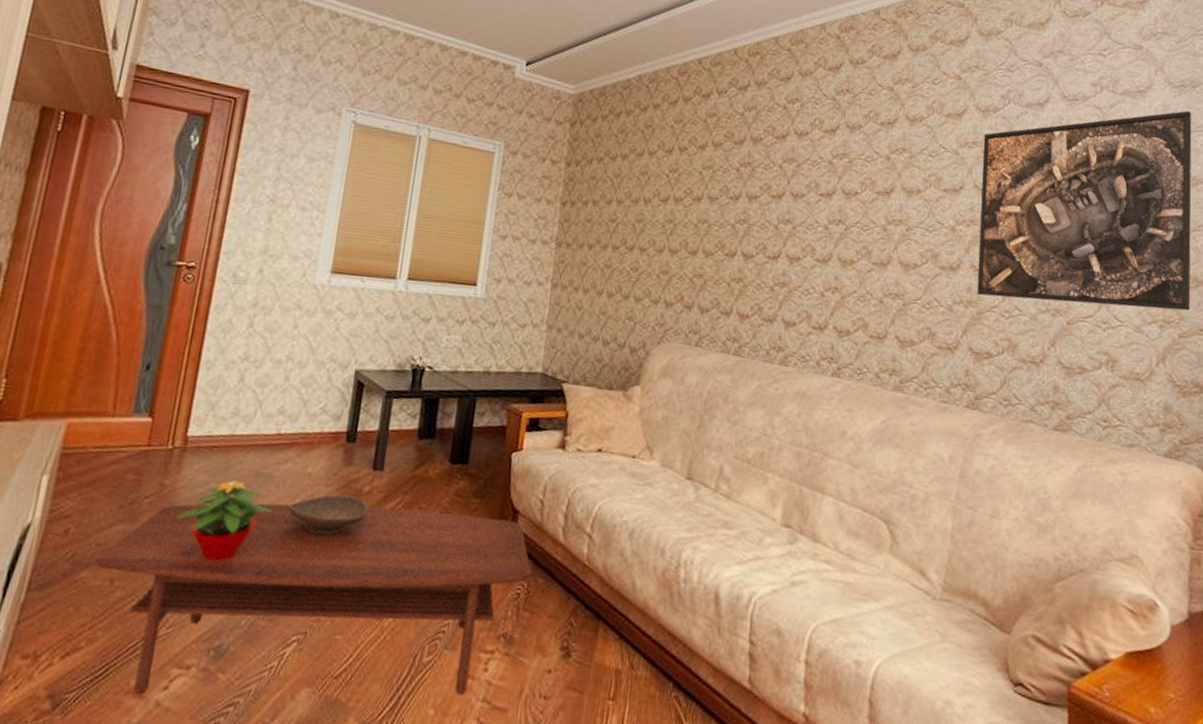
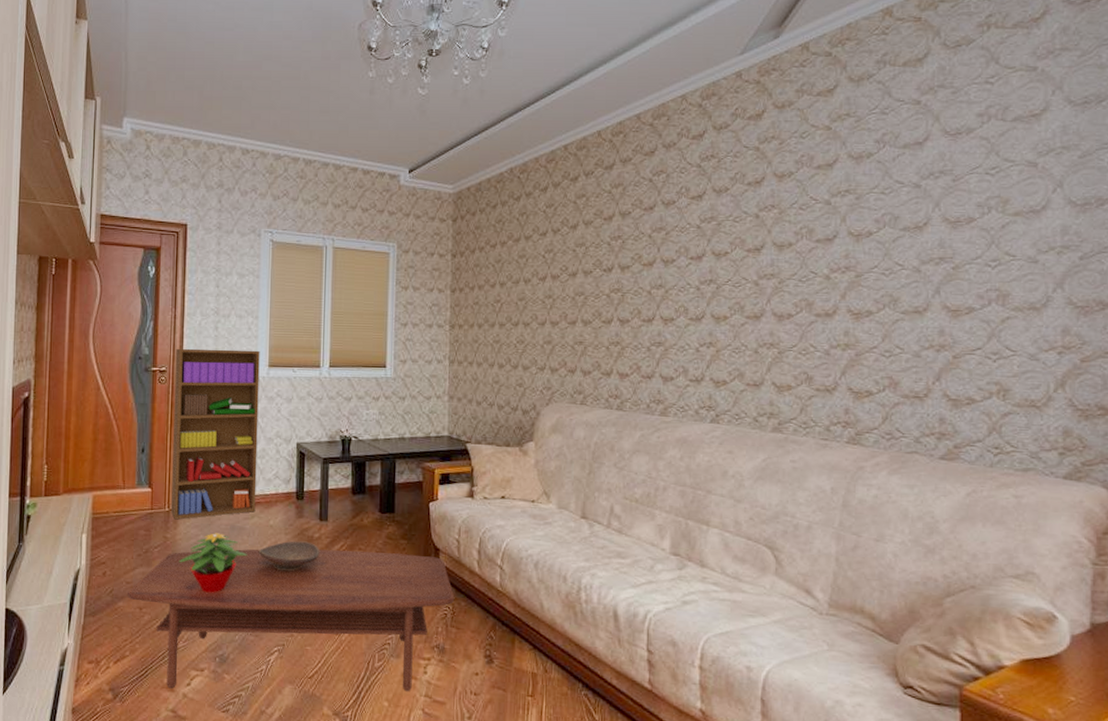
bookshelf: none [175,241,323,461] -> present [171,348,260,520]
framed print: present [976,110,1192,311] -> none [854,129,1097,338]

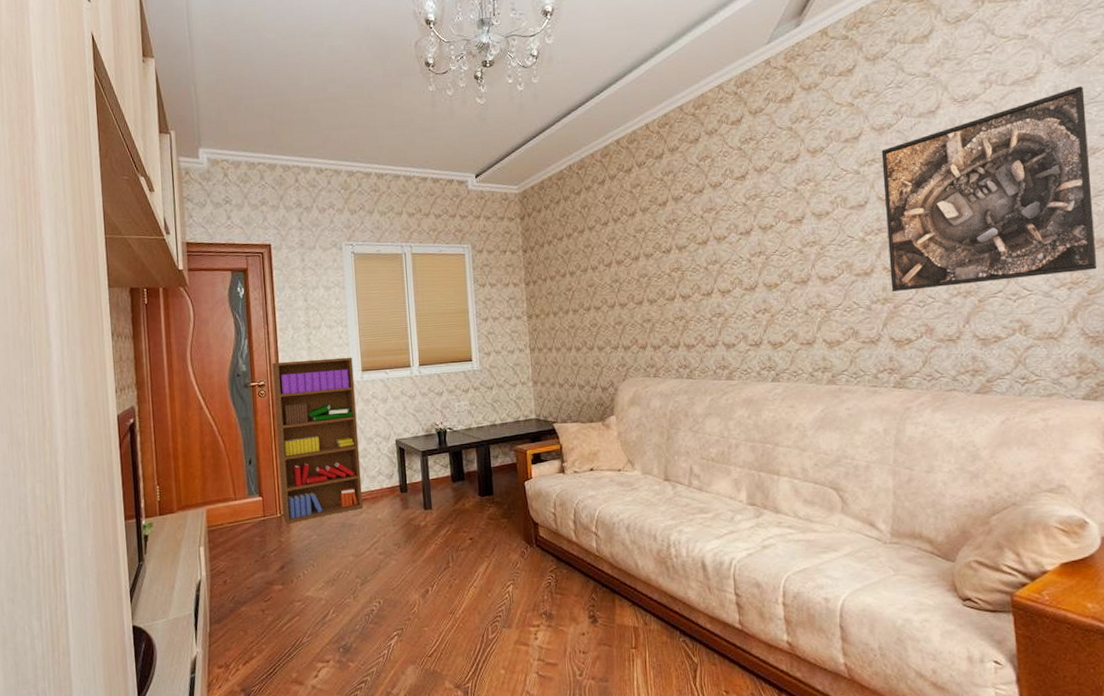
coffee table: present [128,549,455,692] -> none [249,531,557,683]
potted flower: present [178,533,247,593] -> none [295,531,359,589]
decorative bowl: present [258,541,320,572] -> none [369,530,427,561]
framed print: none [854,129,1097,338] -> present [881,86,1098,291]

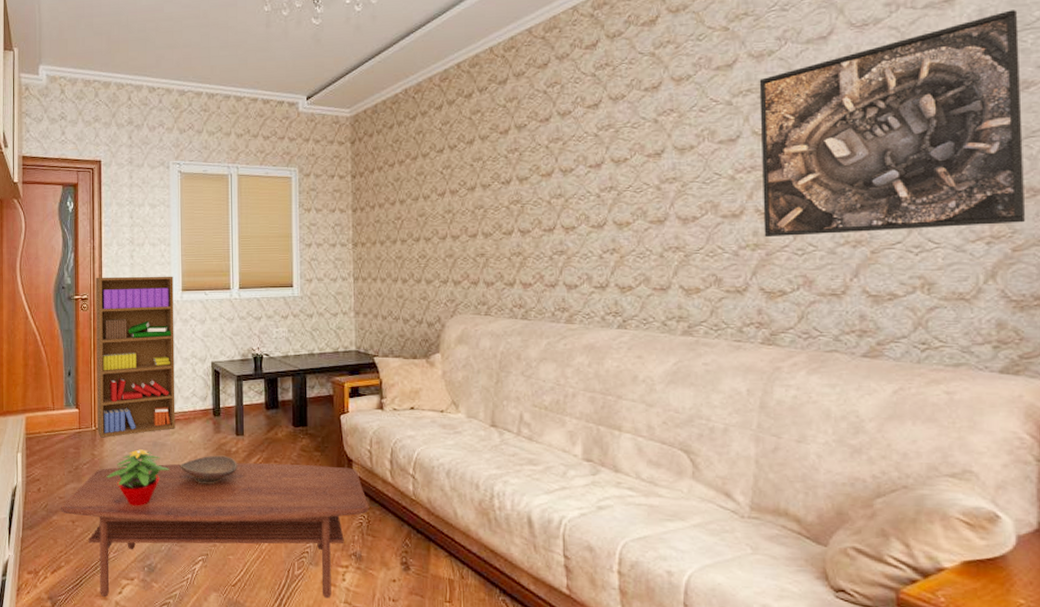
coffee table: none [249,531,557,683] -> present [61,463,370,599]
potted flower: none [295,531,359,589] -> present [106,449,169,506]
decorative bowl: none [369,530,427,561] -> present [180,455,237,485]

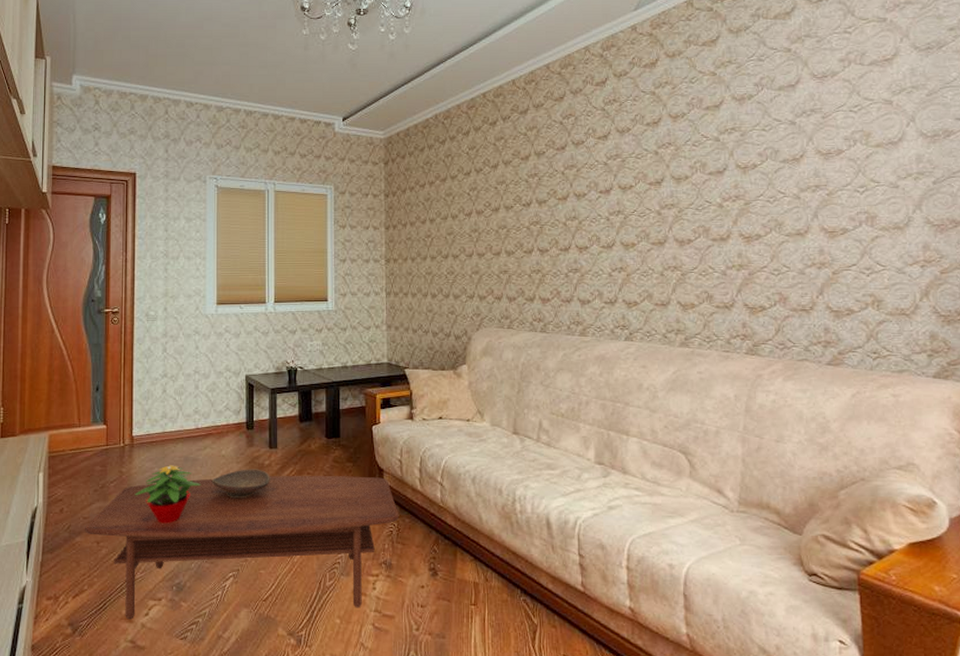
bookshelf: present [96,276,176,438] -> none [126,289,208,454]
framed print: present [759,10,1026,237] -> none [741,70,950,258]

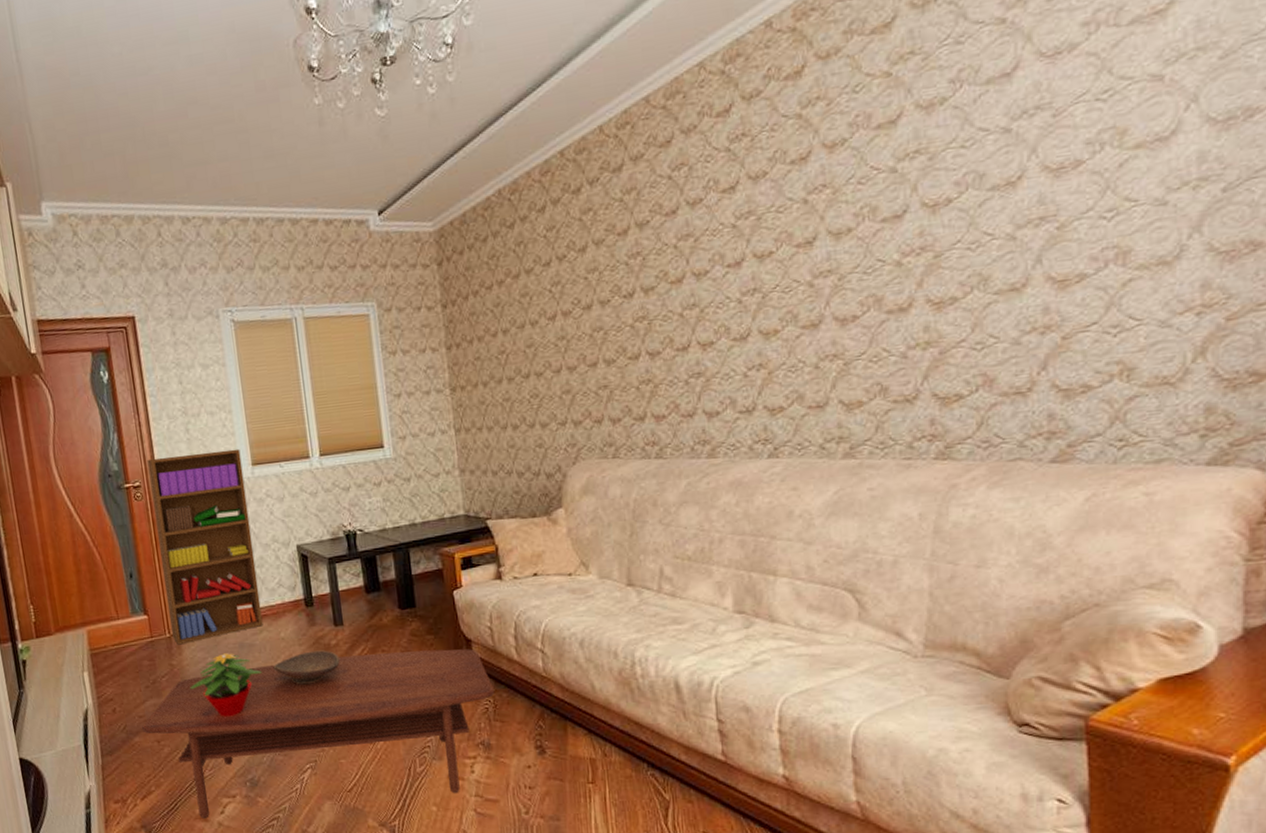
bookshelf: none [126,289,208,454] -> present [147,448,263,645]

